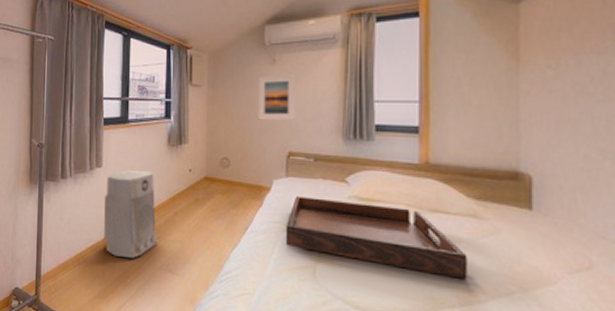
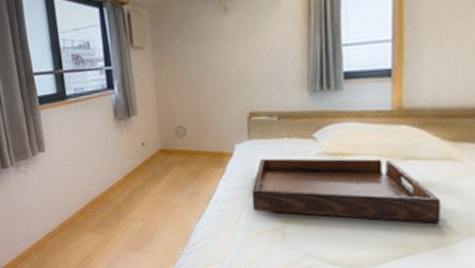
air purifier: present [104,170,157,258] -> none [52,150,117,241]
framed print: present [258,74,296,121] -> none [210,23,254,80]

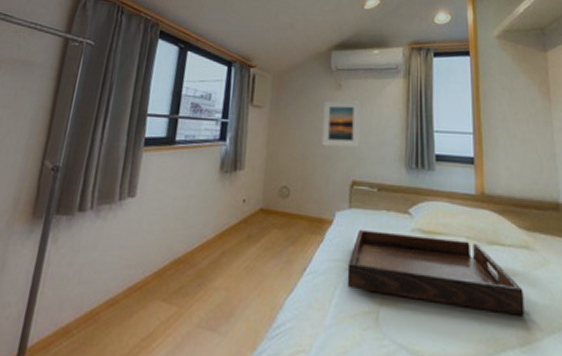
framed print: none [210,23,254,80] -> present [322,100,361,148]

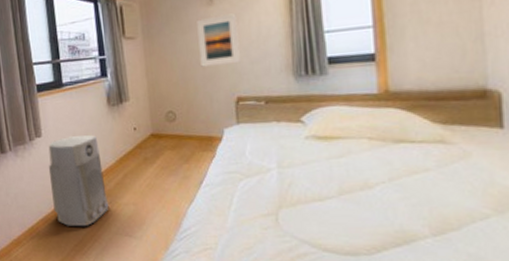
air purifier: none [126,201,201,314] -> present [48,135,109,226]
serving tray: present [347,229,525,316] -> none [242,141,439,209]

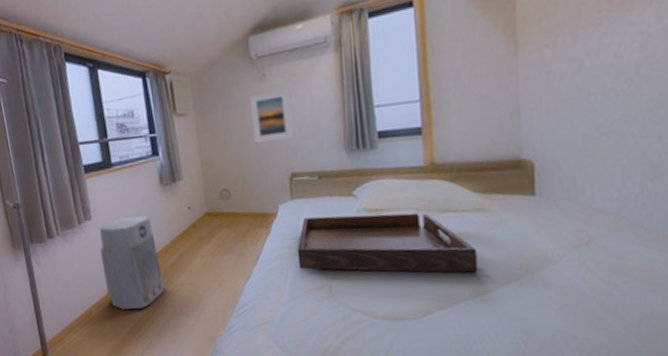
serving tray: none [242,141,439,209] -> present [297,212,478,273]

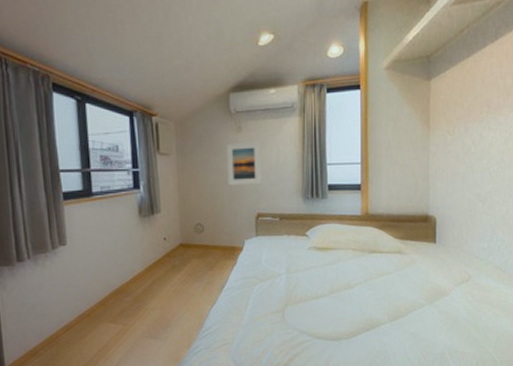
air purifier: present [99,216,165,310] -> none [72,244,136,333]
serving tray: present [297,212,478,273] -> none [258,251,395,302]

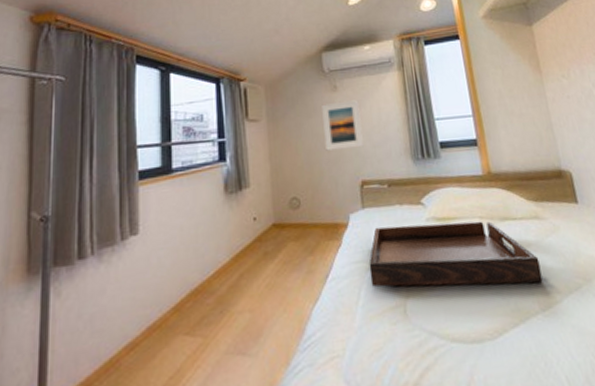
serving tray: none [258,251,395,302] -> present [369,221,543,287]

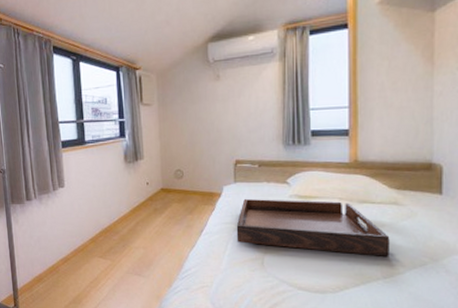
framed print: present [322,100,364,151] -> none [205,89,240,133]

